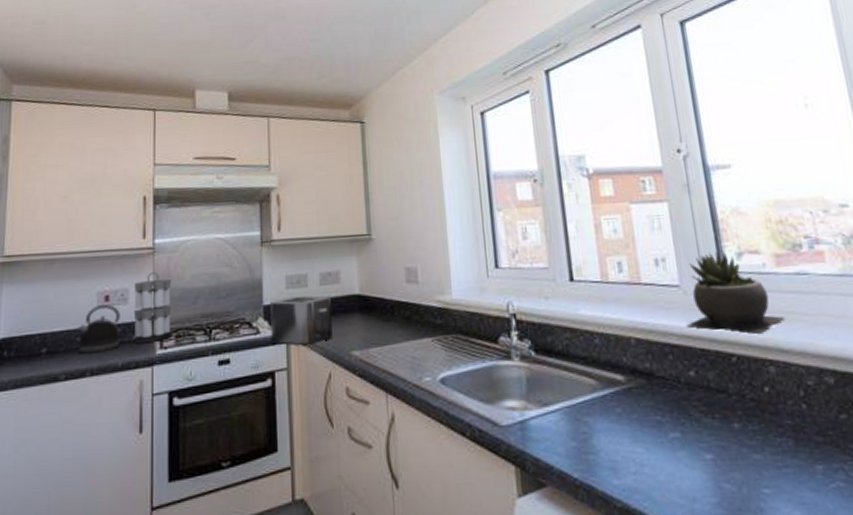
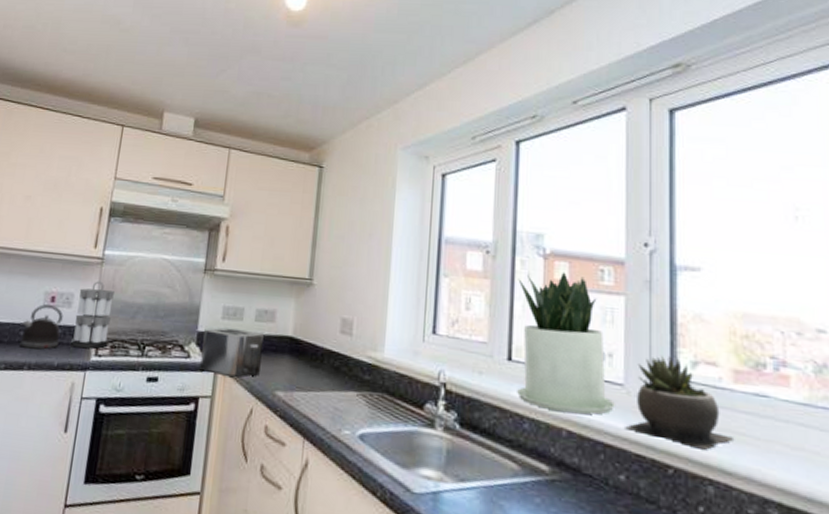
planter: none [567,188,676,322] -> present [515,272,616,415]

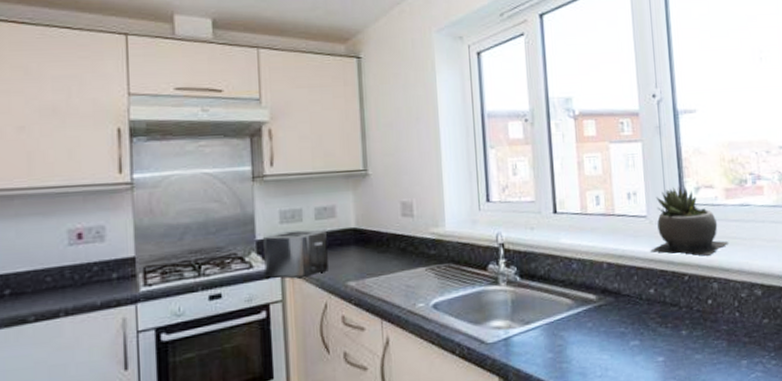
kettle: present [19,304,63,350] -> none [46,242,99,294]
spice rack: present [71,281,114,349] -> none [110,208,157,282]
planter: present [515,272,616,415] -> none [554,129,643,249]

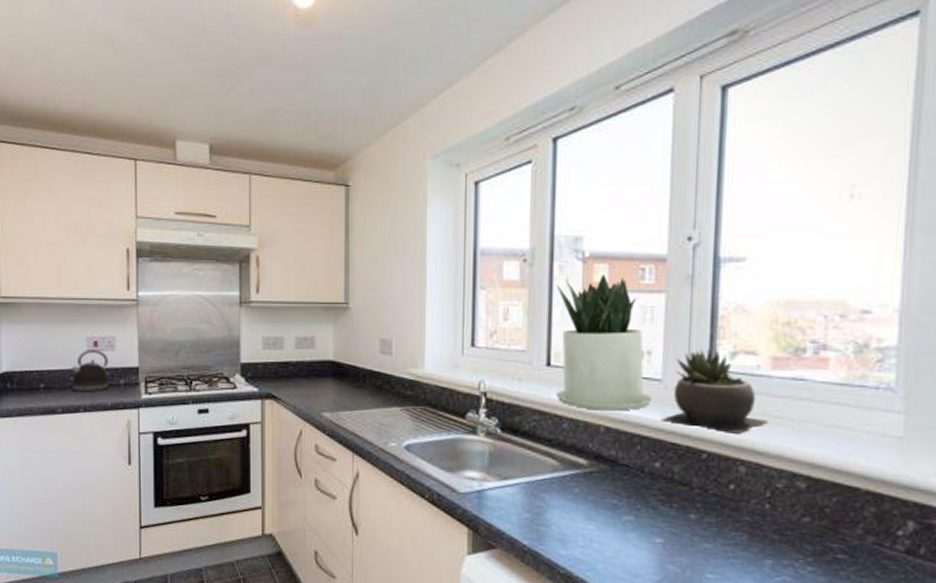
kettle: none [46,242,99,294] -> present [70,350,110,392]
toaster: present [263,229,328,280] -> none [247,357,305,405]
planter: none [554,129,643,249] -> present [555,274,654,411]

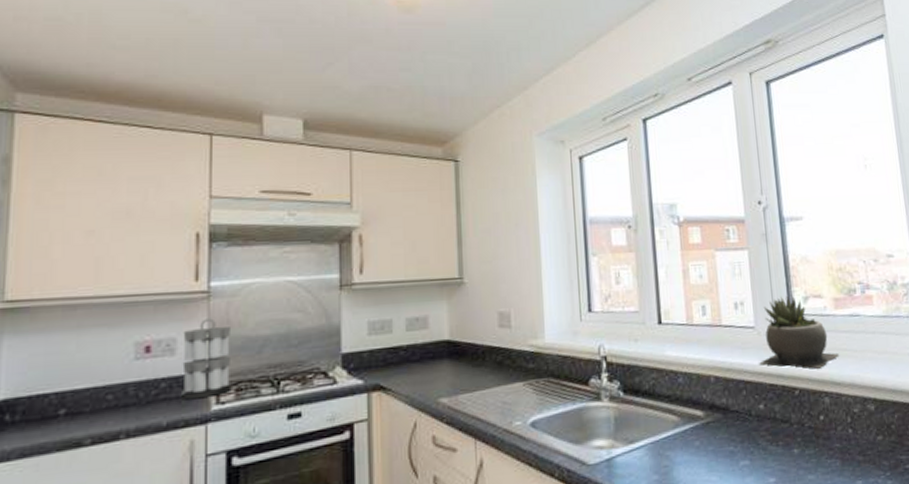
kettle: present [70,350,110,392] -> none [108,356,167,414]
spice rack: none [120,323,156,388] -> present [182,318,232,400]
planter: present [555,274,654,411] -> none [659,236,751,362]

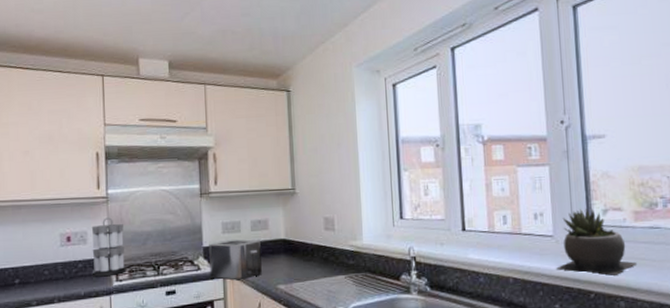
toaster: none [349,341,419,397] -> present [209,239,262,282]

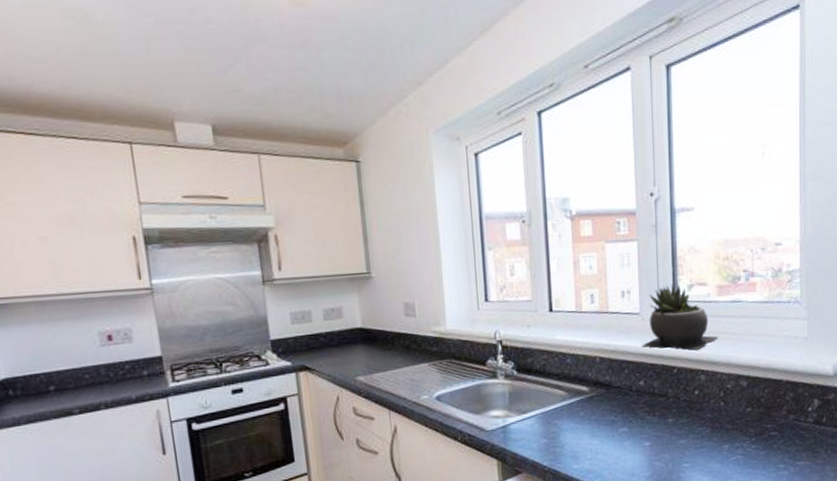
spice rack: present [91,217,126,277] -> none [136,311,183,379]
toaster: present [209,239,262,282] -> none [277,329,338,375]

